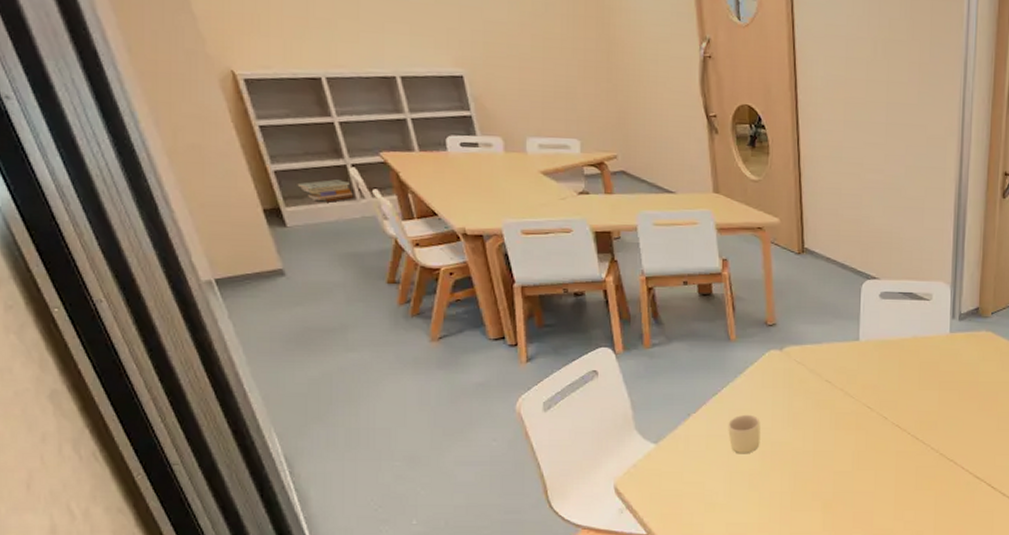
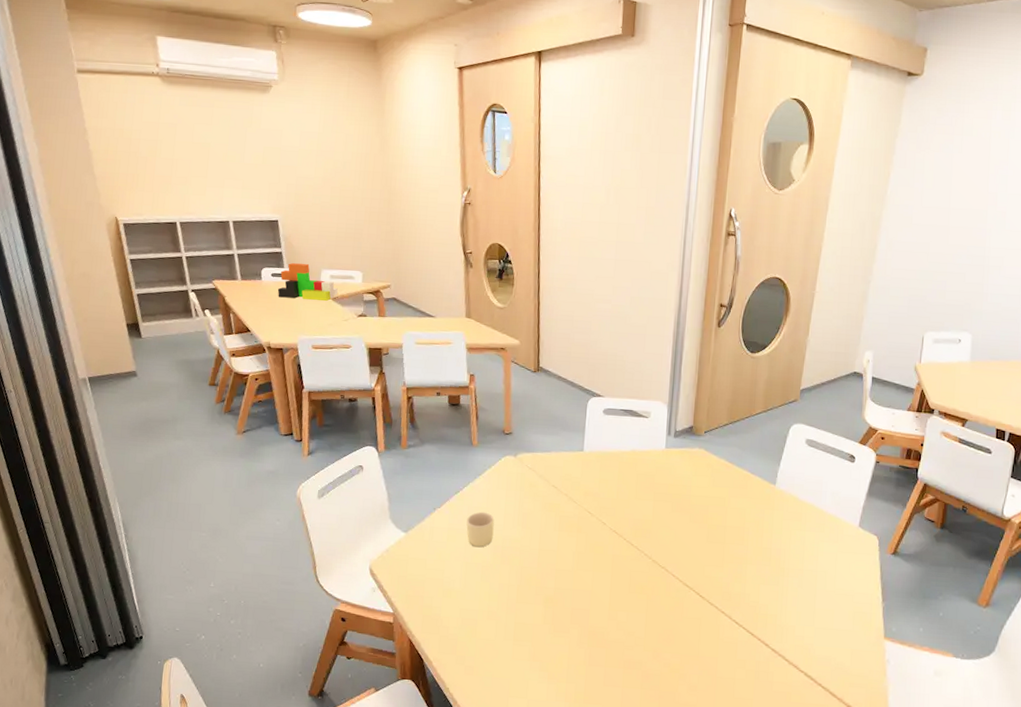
books: present [297,179,354,202] -> none [152,301,191,319]
toy blocks: none [469,128,551,177] -> present [277,262,339,302]

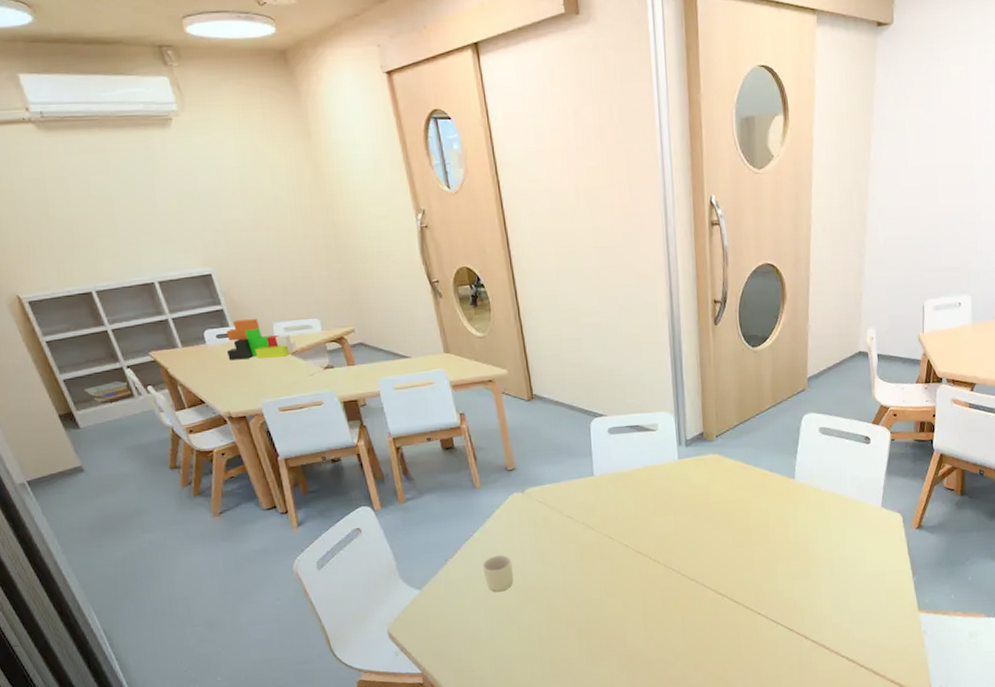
books: none [152,301,191,319] -> present [84,381,133,403]

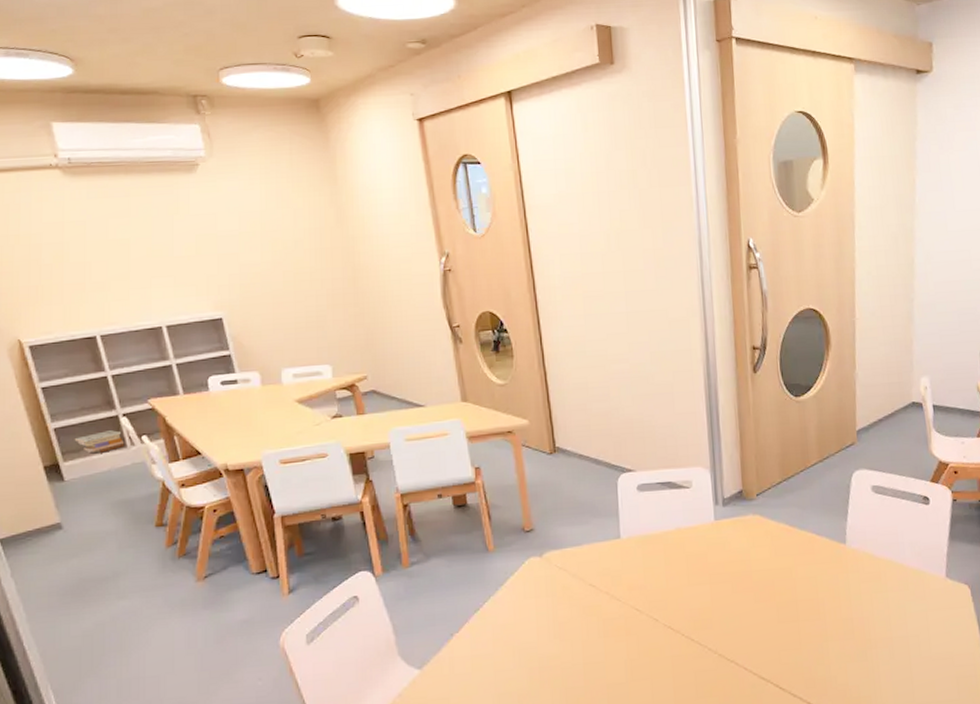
toy blocks: present [226,318,298,360] -> none [230,364,305,409]
cup: present [482,554,514,592] -> none [492,628,527,673]

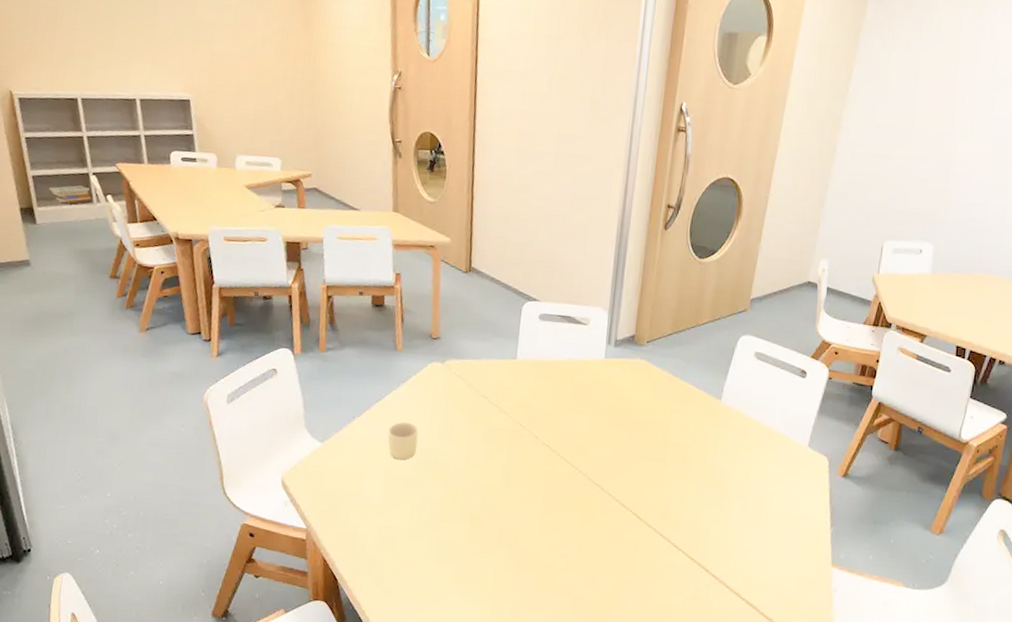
cup: none [492,628,527,673] -> present [388,421,419,460]

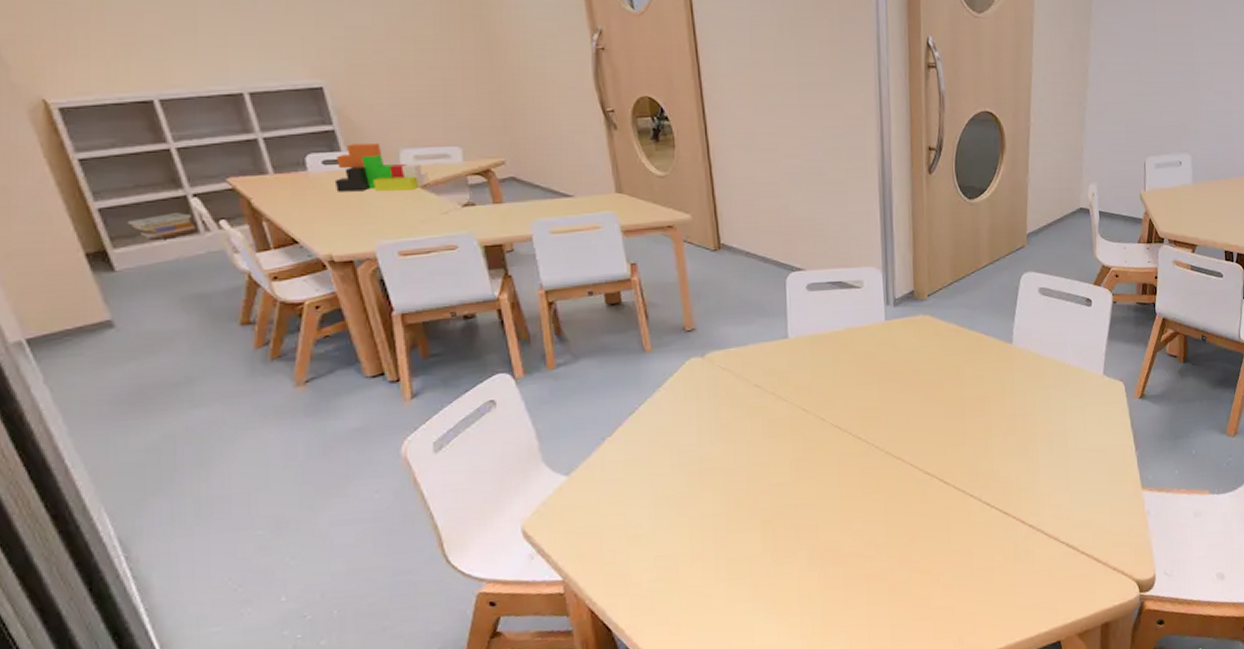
toy blocks: none [187,146,255,190] -> present [334,142,430,192]
cup: present [388,421,419,460] -> none [649,431,686,477]

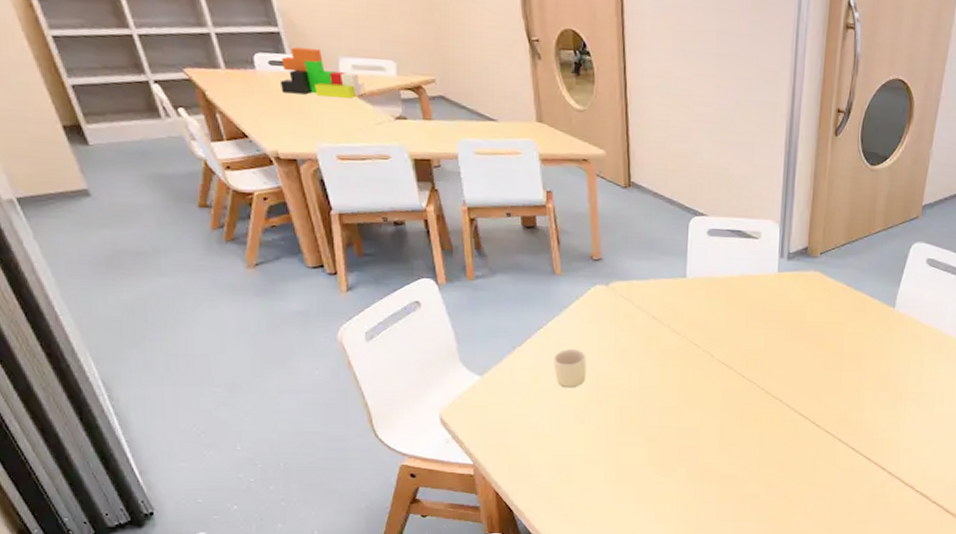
books: present [127,213,197,240] -> none [97,96,159,121]
cup: none [649,431,686,477] -> present [554,348,586,388]

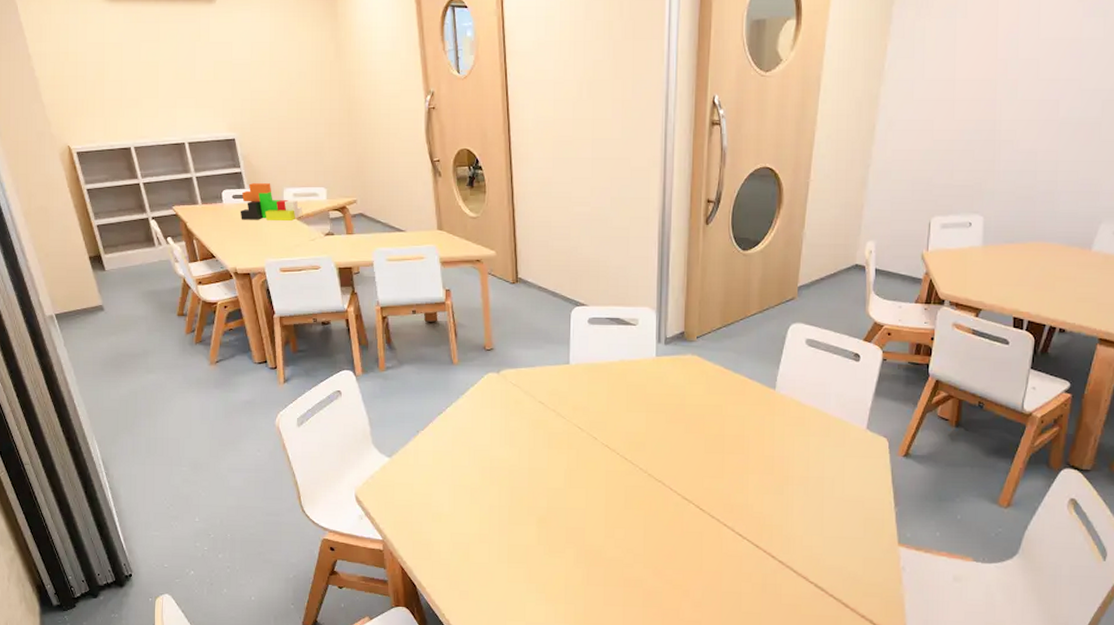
cup: present [554,348,586,388] -> none [452,432,481,469]

